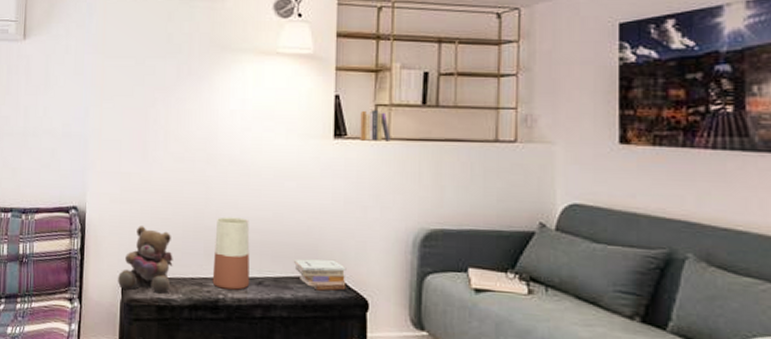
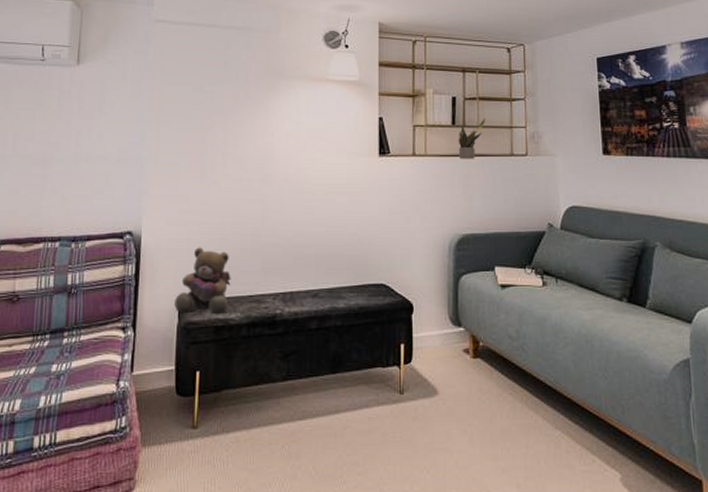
vase: present [212,217,250,290] -> none [270,233,306,304]
books: present [293,259,347,291] -> none [345,267,393,298]
books: present [360,110,391,141] -> none [401,130,427,158]
potted plant: none [428,97,465,144] -> present [458,118,486,159]

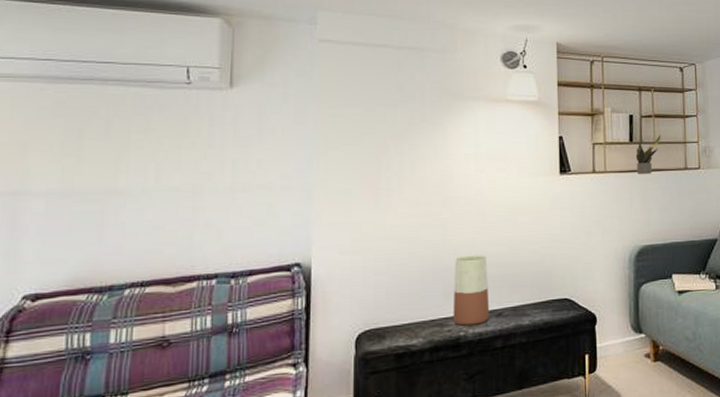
teddy bear: present [175,247,231,314] -> none [351,274,411,343]
vase: none [270,233,306,304] -> present [453,254,490,326]

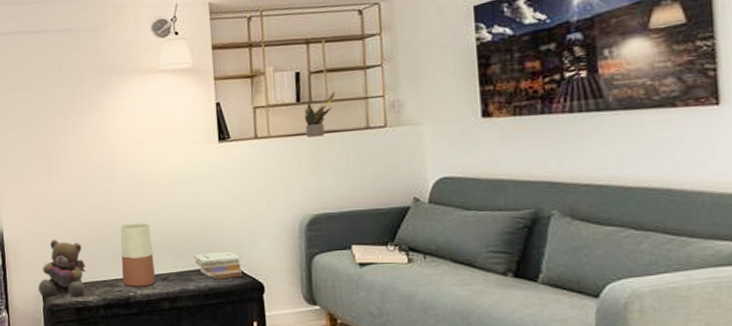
teddy bear: none [351,274,411,343] -> present [38,239,86,297]
books: none [529,282,577,313] -> present [192,251,243,280]

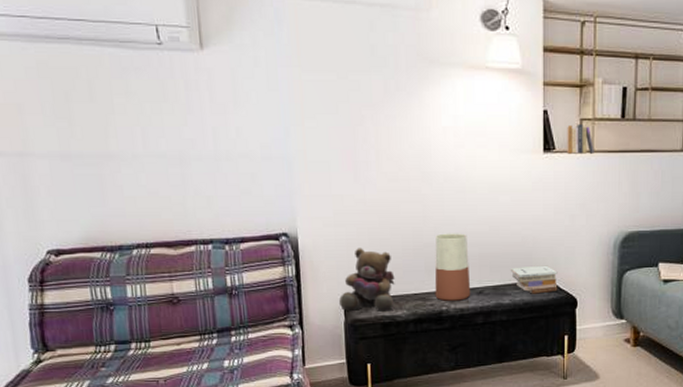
books: none [241,112,271,142] -> present [567,124,594,154]
potted plant: present [304,91,335,137] -> none [627,110,657,155]

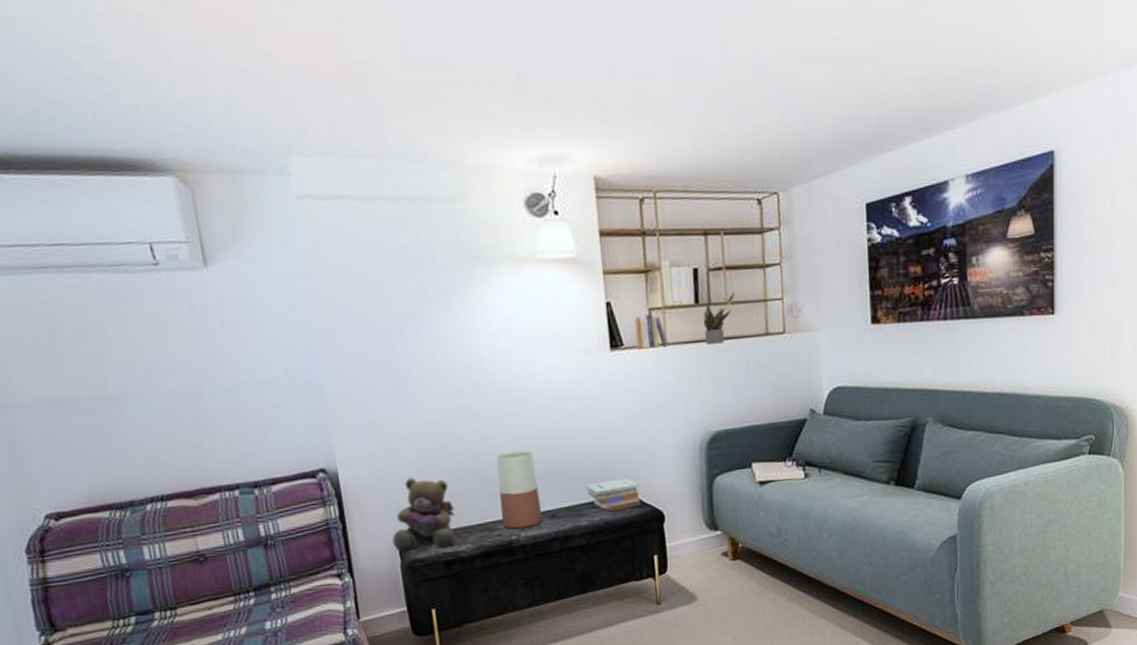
potted plant: none [627,110,657,155] -> present [703,291,735,345]

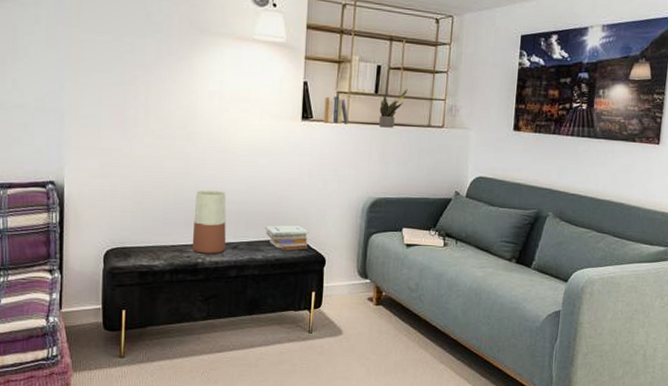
teddy bear: present [392,477,456,552] -> none [100,199,155,261]

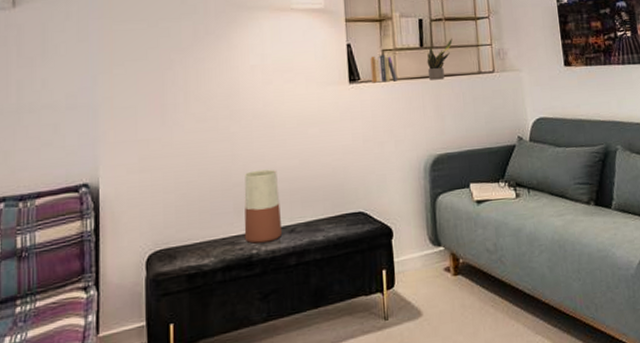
books: present [264,224,309,251] -> none [322,195,372,228]

